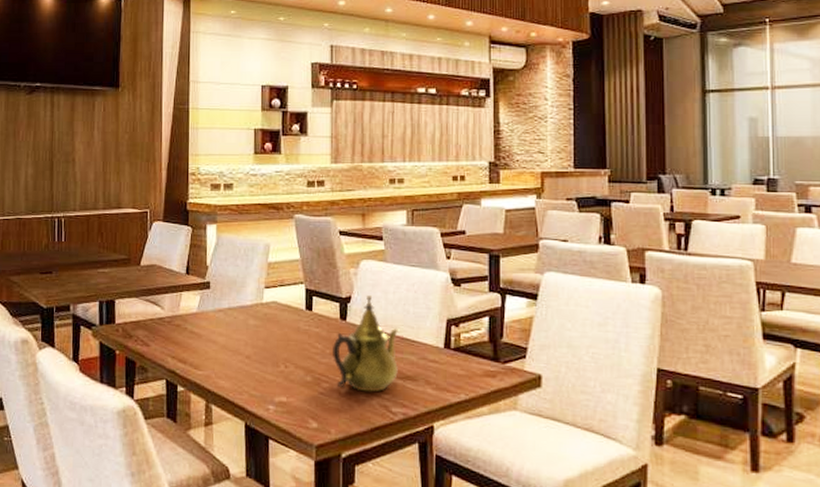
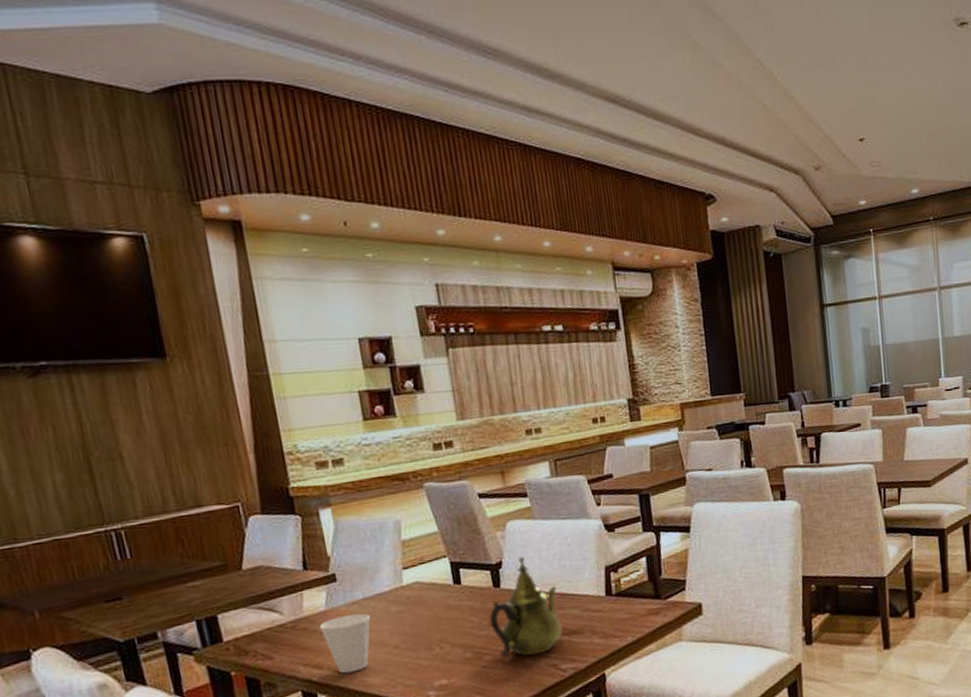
cup: none [189,320,232,373] -> present [318,613,371,674]

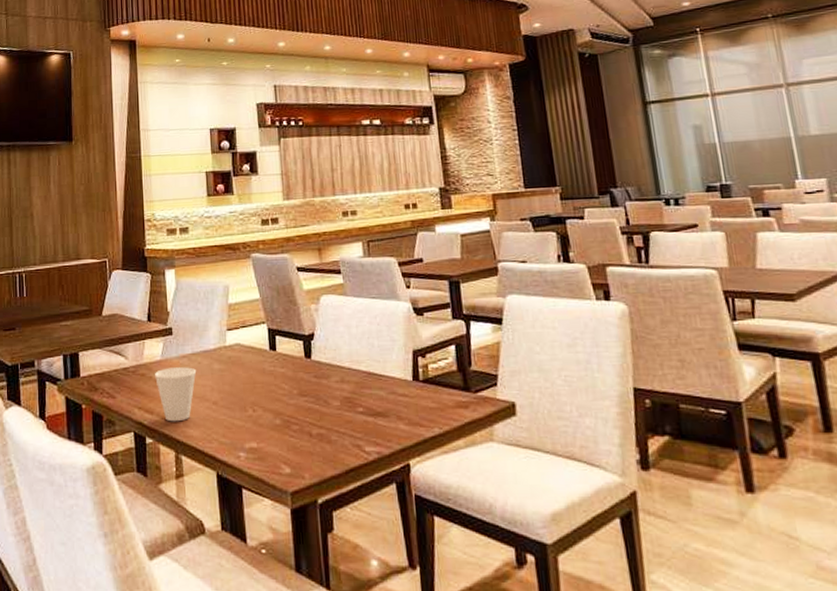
teapot: present [489,557,563,657] -> none [300,331,368,432]

